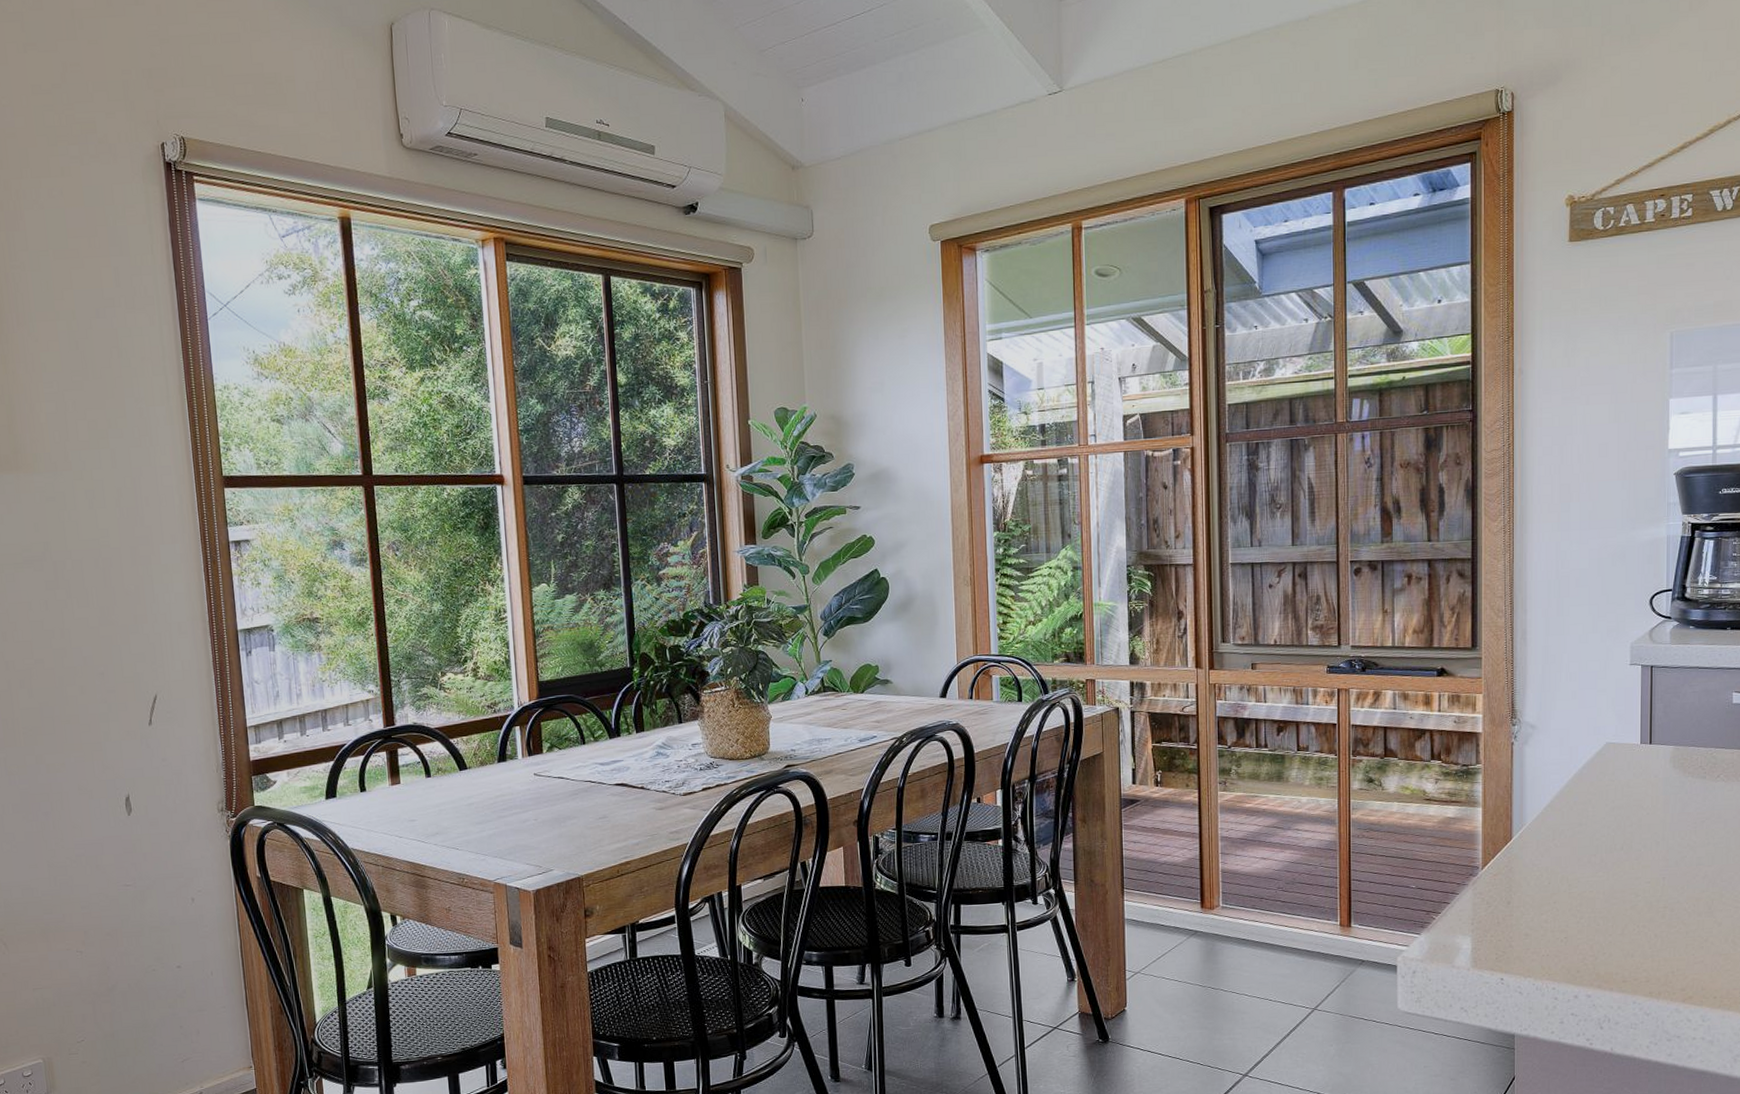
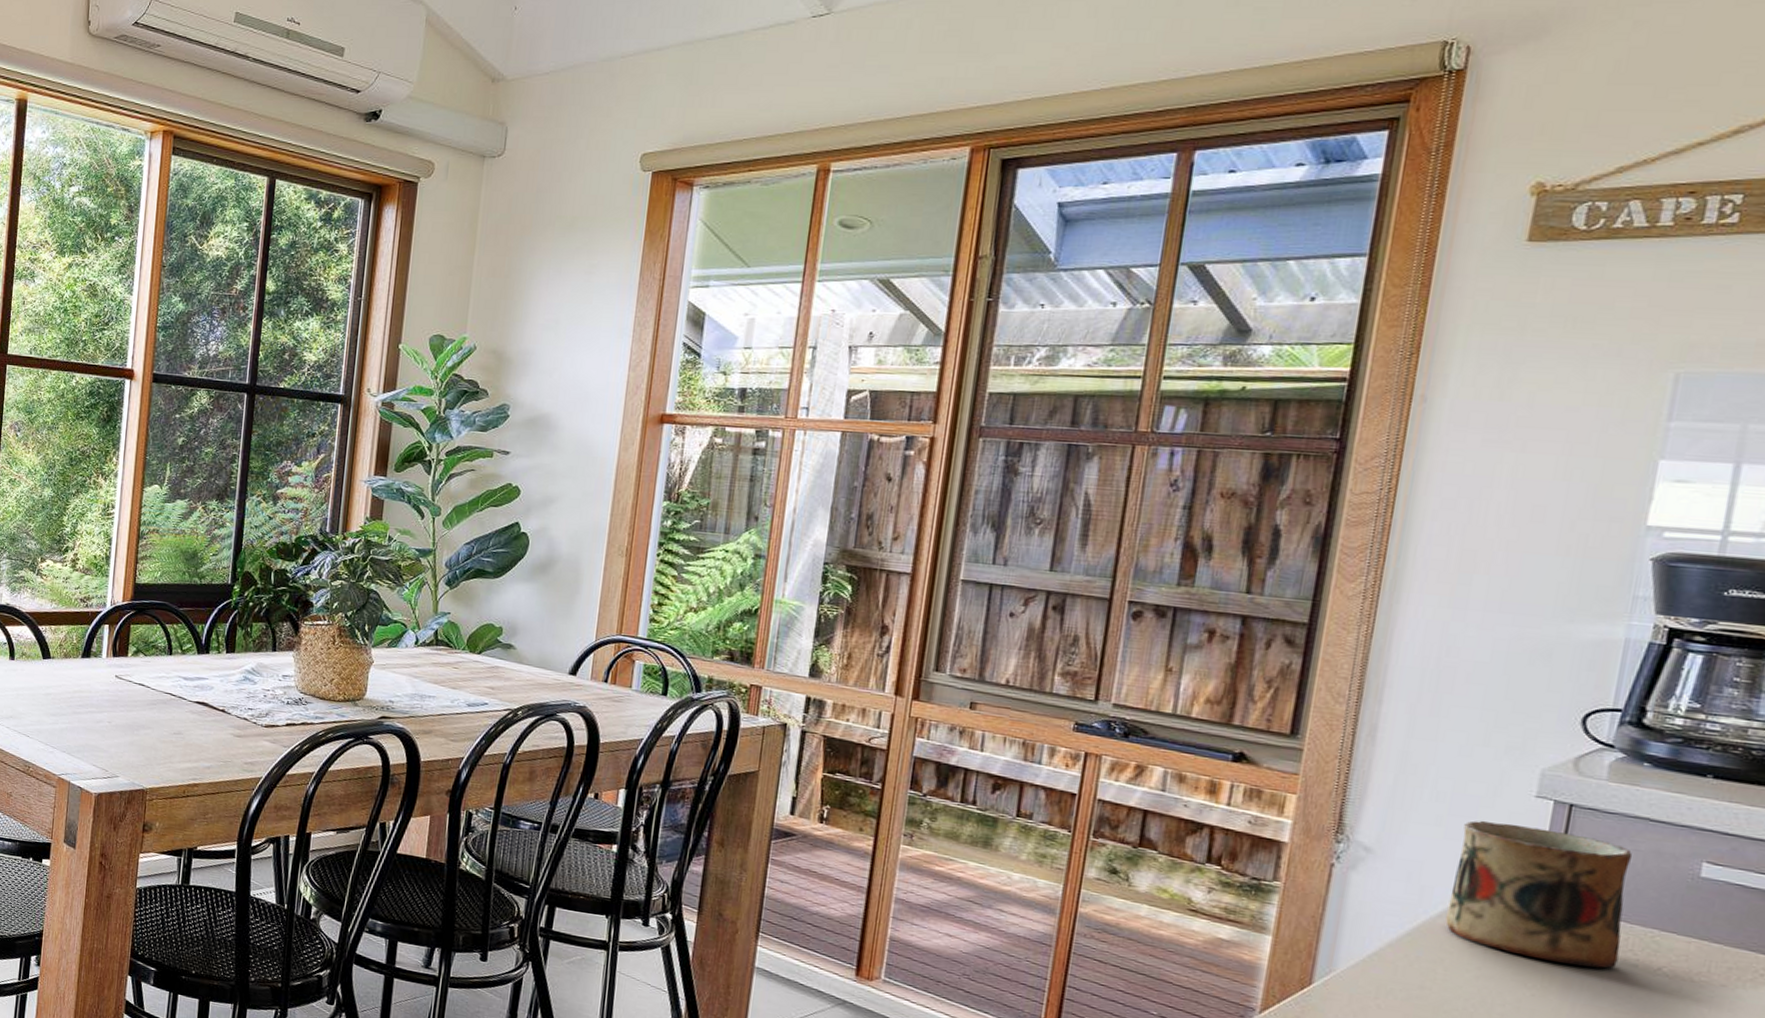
mug: none [1588,688,1694,786] -> present [1445,820,1633,969]

